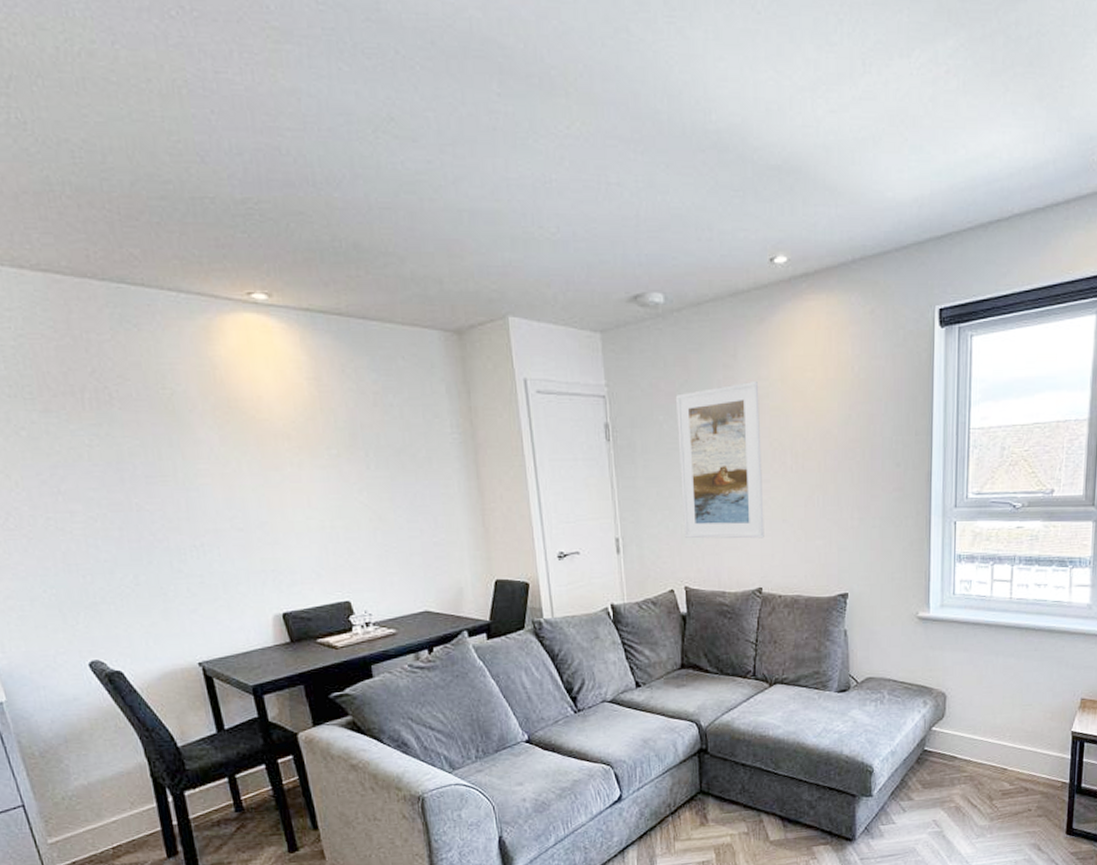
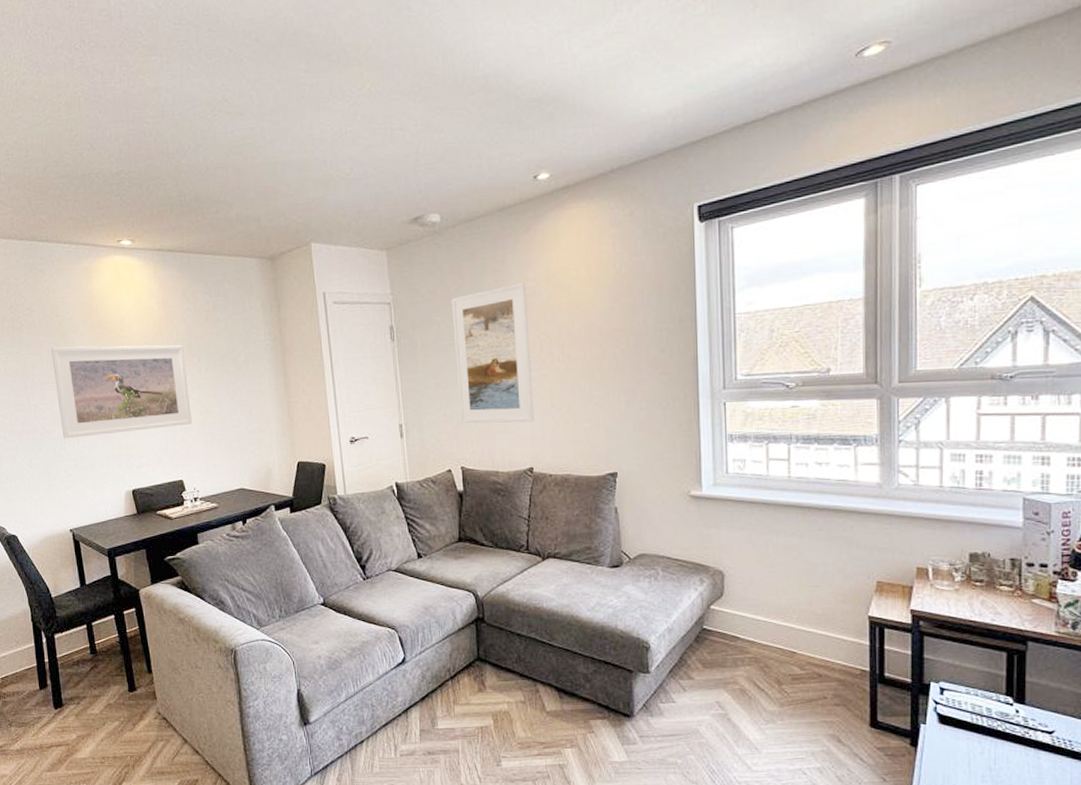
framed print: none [156,429,360,549] -> present [50,345,192,439]

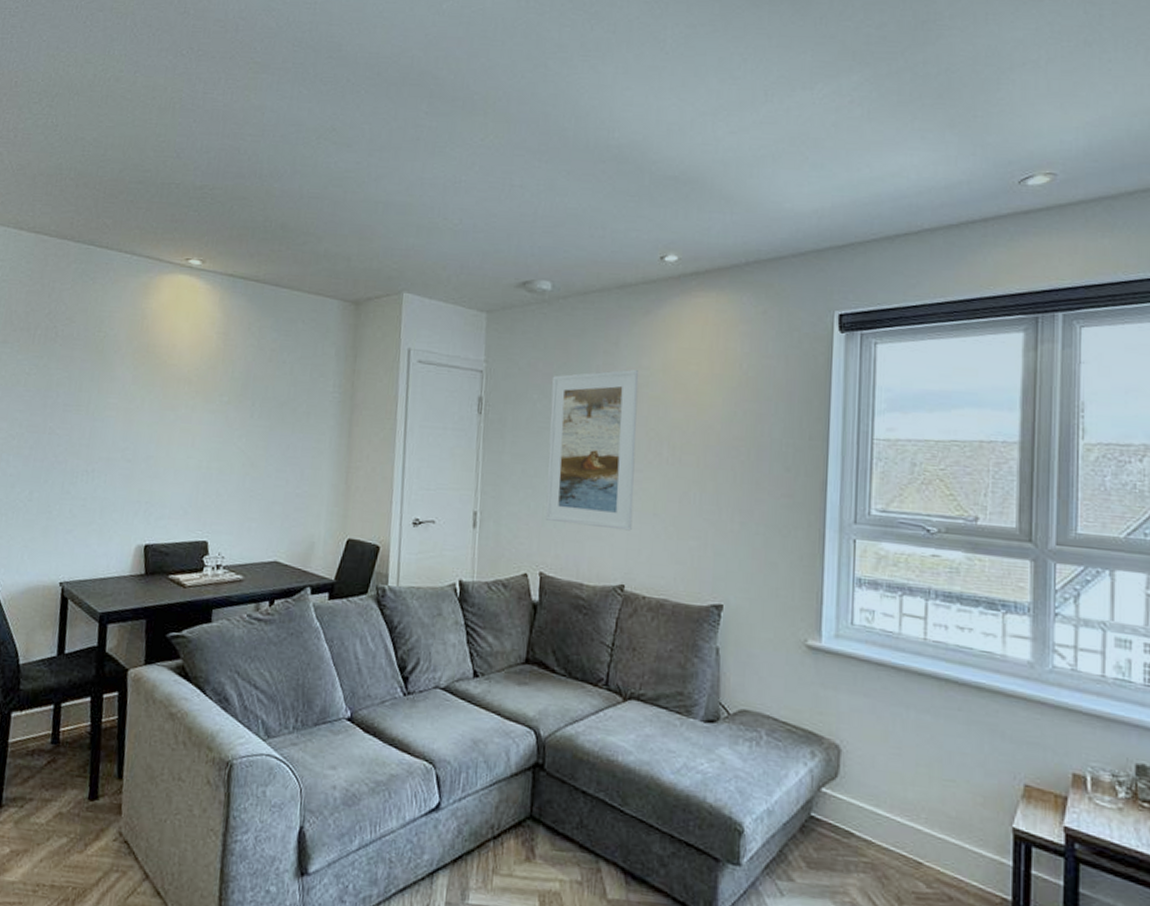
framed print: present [50,345,192,439] -> none [76,365,238,477]

